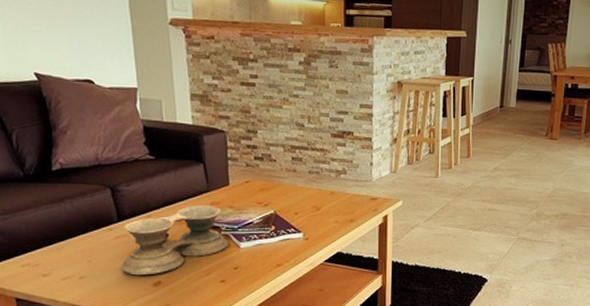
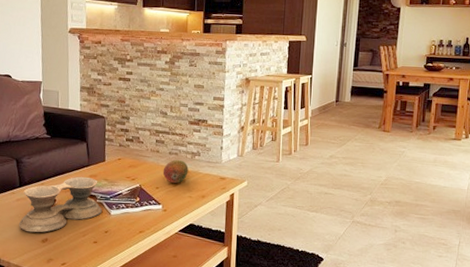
fruit: none [302,179,333,208] -> present [162,159,189,184]

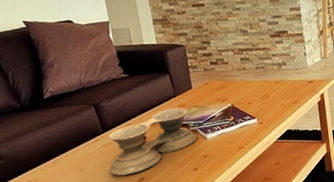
fruit: present [162,159,189,184] -> none [252,72,277,96]

